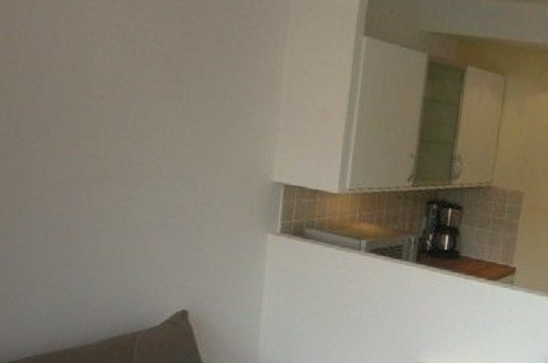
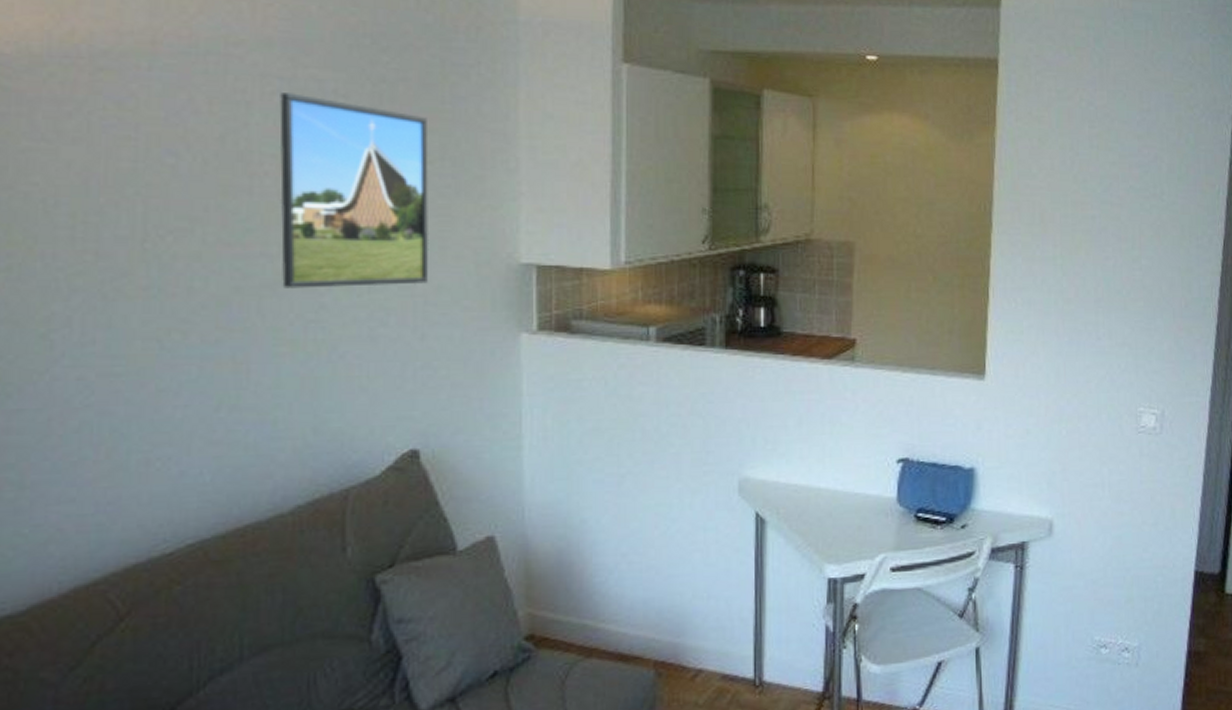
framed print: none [105,37,217,190] -> present [279,93,430,288]

